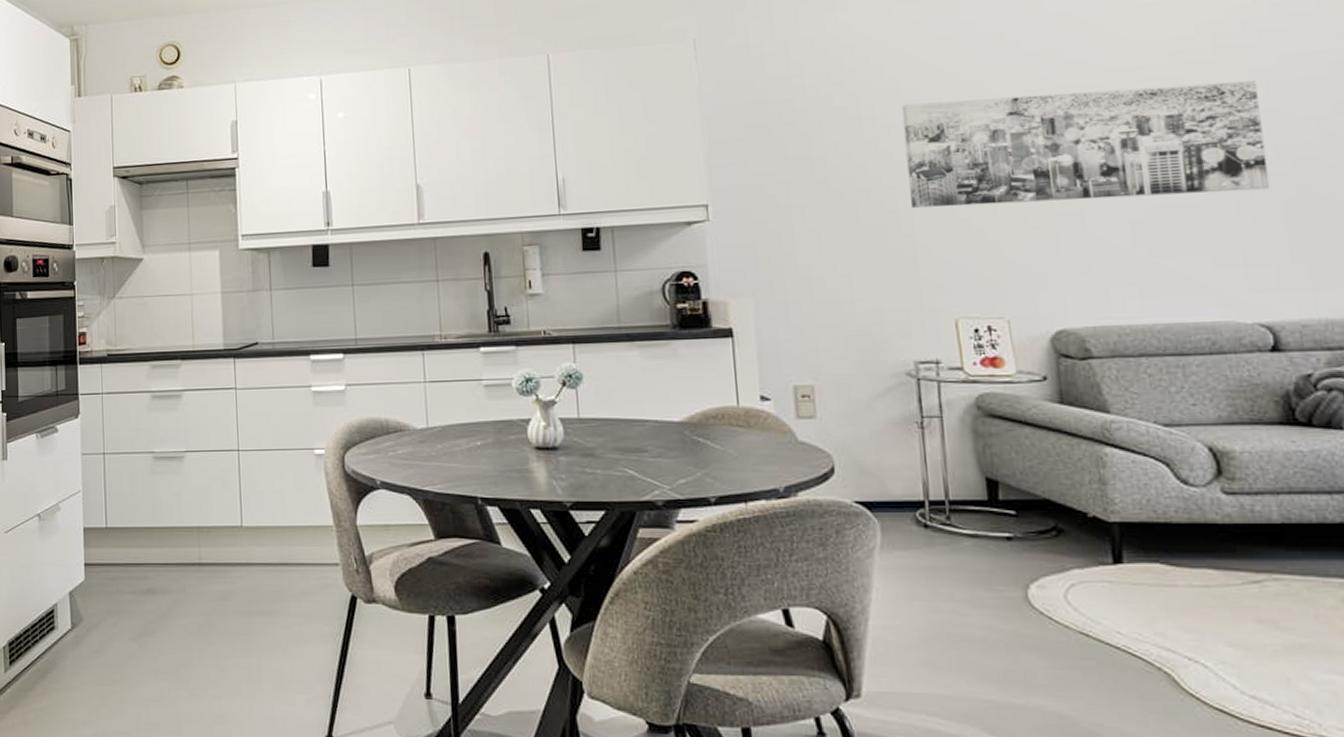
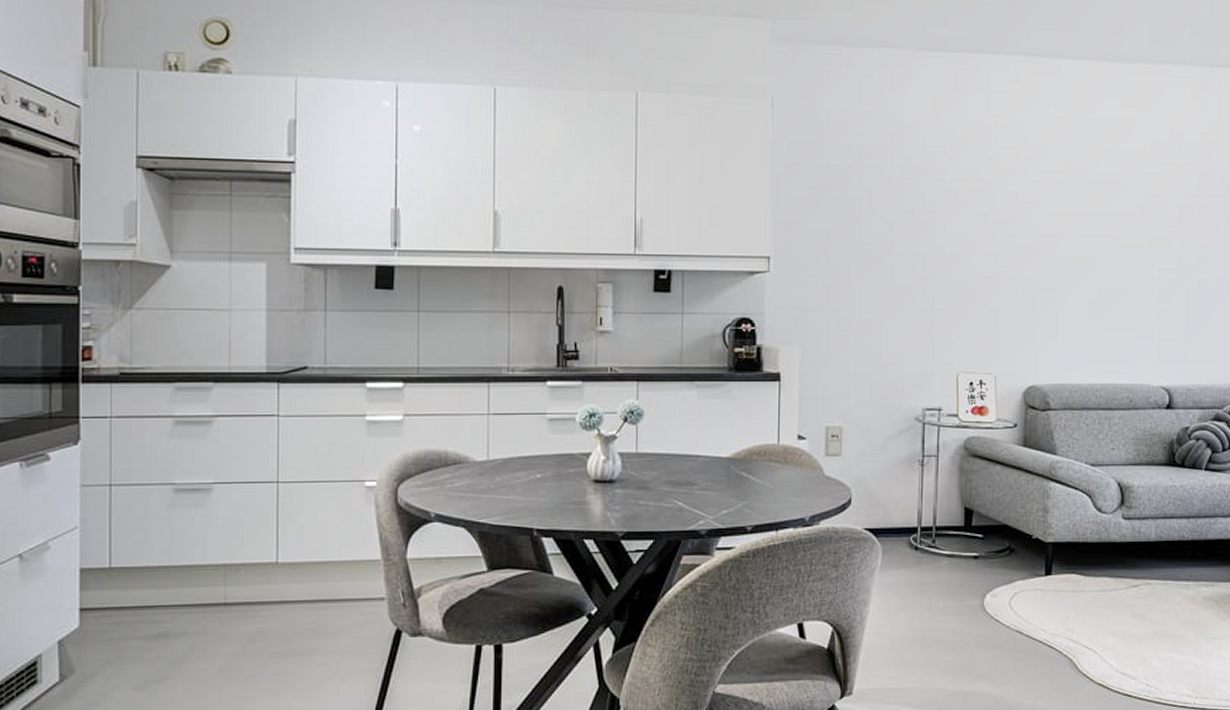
wall art: present [901,81,1270,208] -> none [935,182,1184,281]

